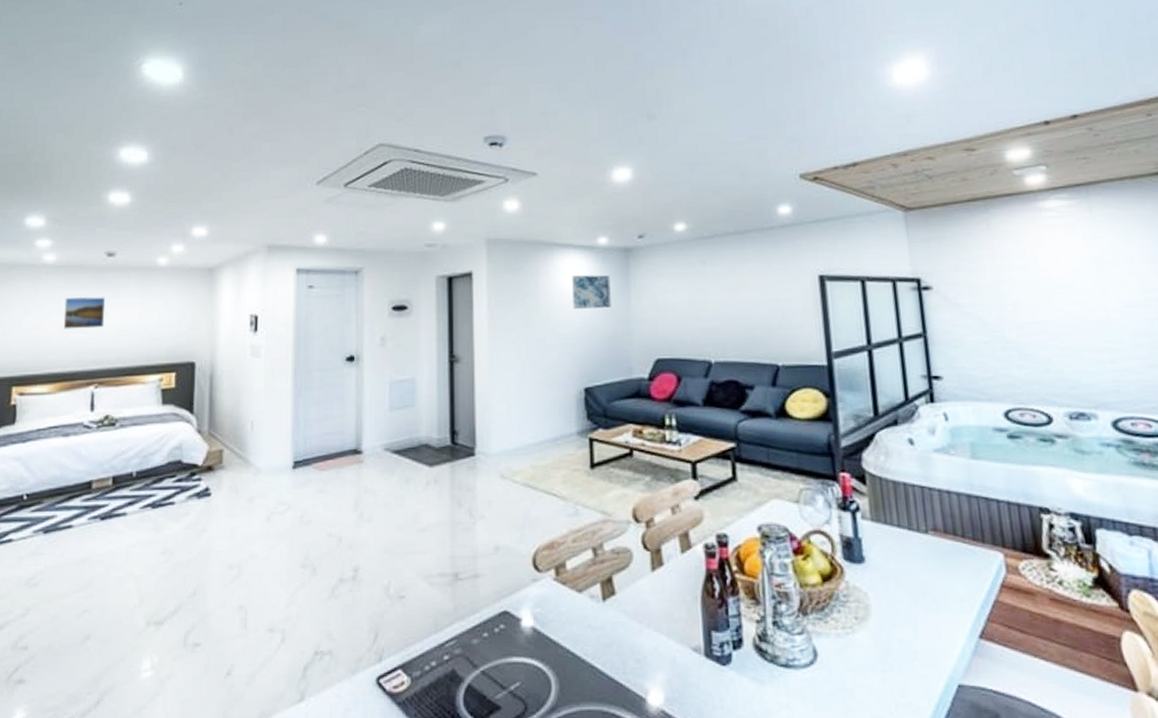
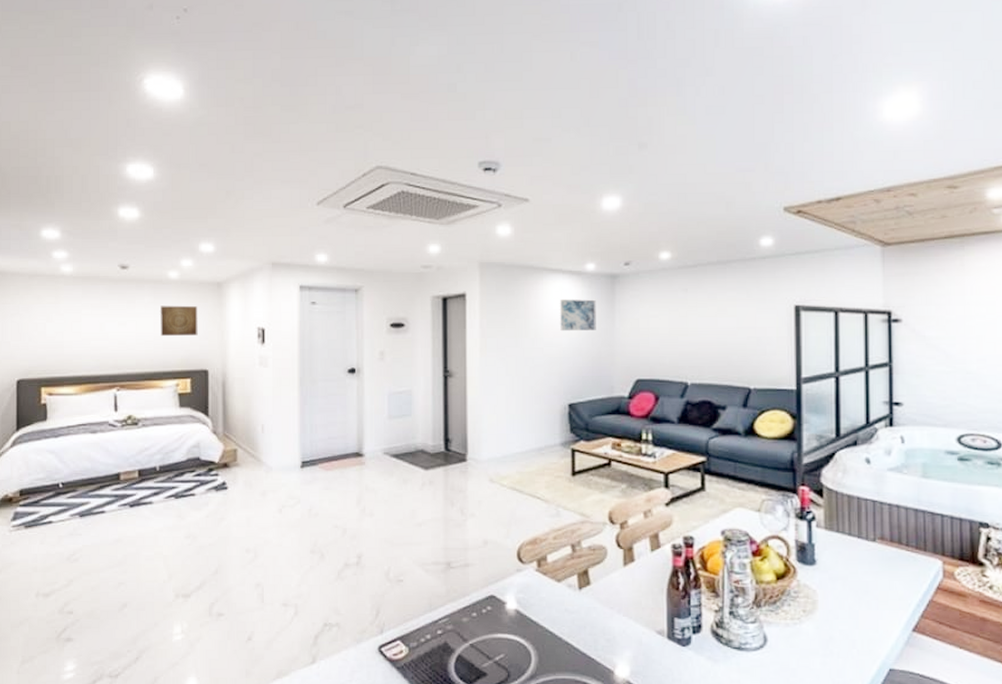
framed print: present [63,296,106,329] -> none [84,306,122,336]
wall art: none [145,293,187,326] -> present [160,305,198,336]

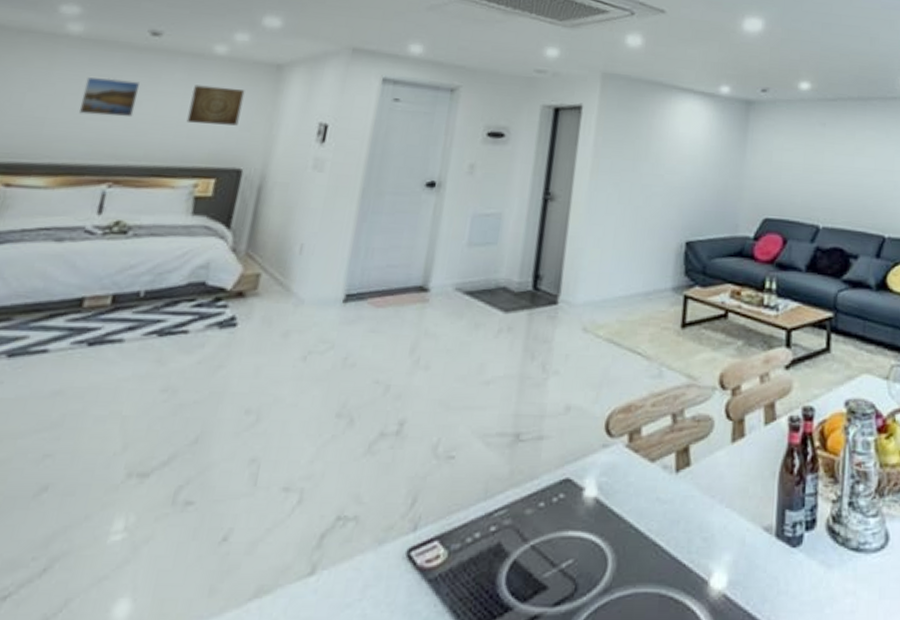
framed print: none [84,306,122,336] -> present [78,77,140,118]
wall art: present [560,299,596,332] -> none [685,122,728,160]

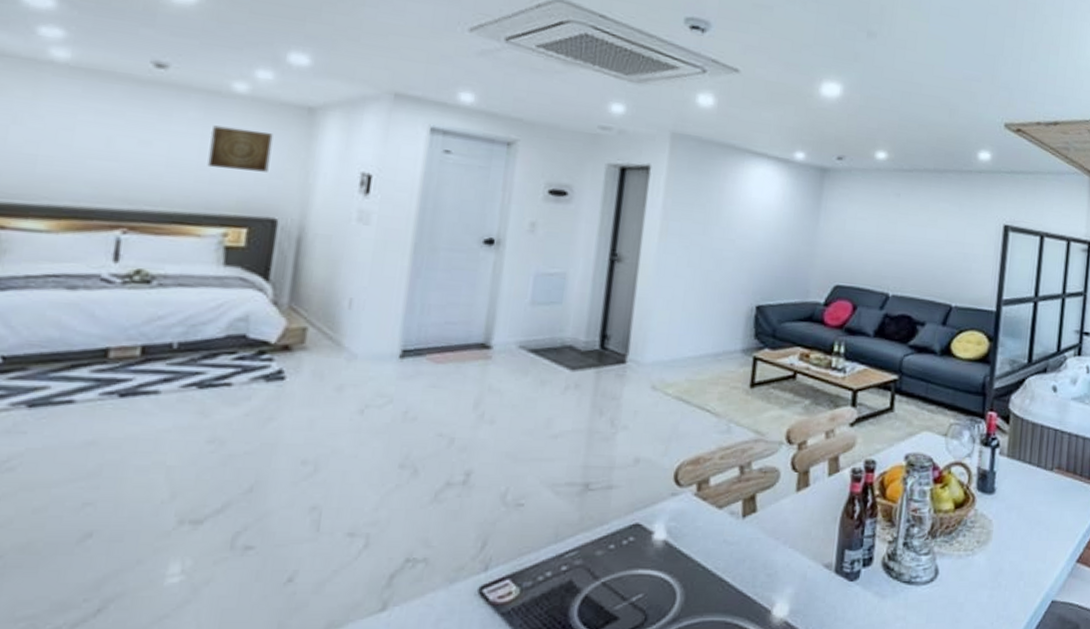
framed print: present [78,77,140,118] -> none [76,111,148,159]

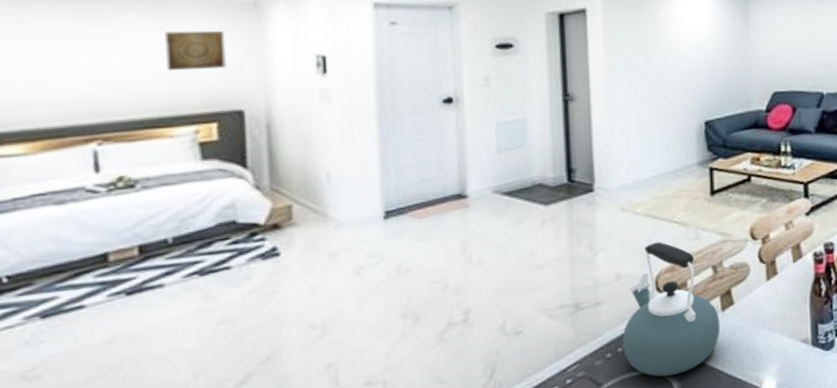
kettle: none [628,429,739,580] -> present [623,242,720,377]

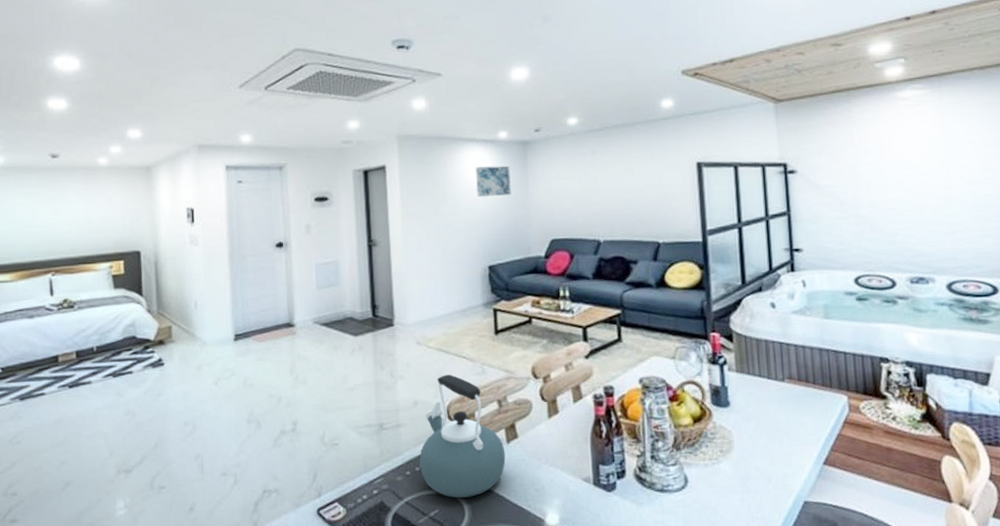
wall art: present [165,30,226,70] -> none [91,190,129,220]
wall art: none [692,12,731,47] -> present [476,166,511,198]

